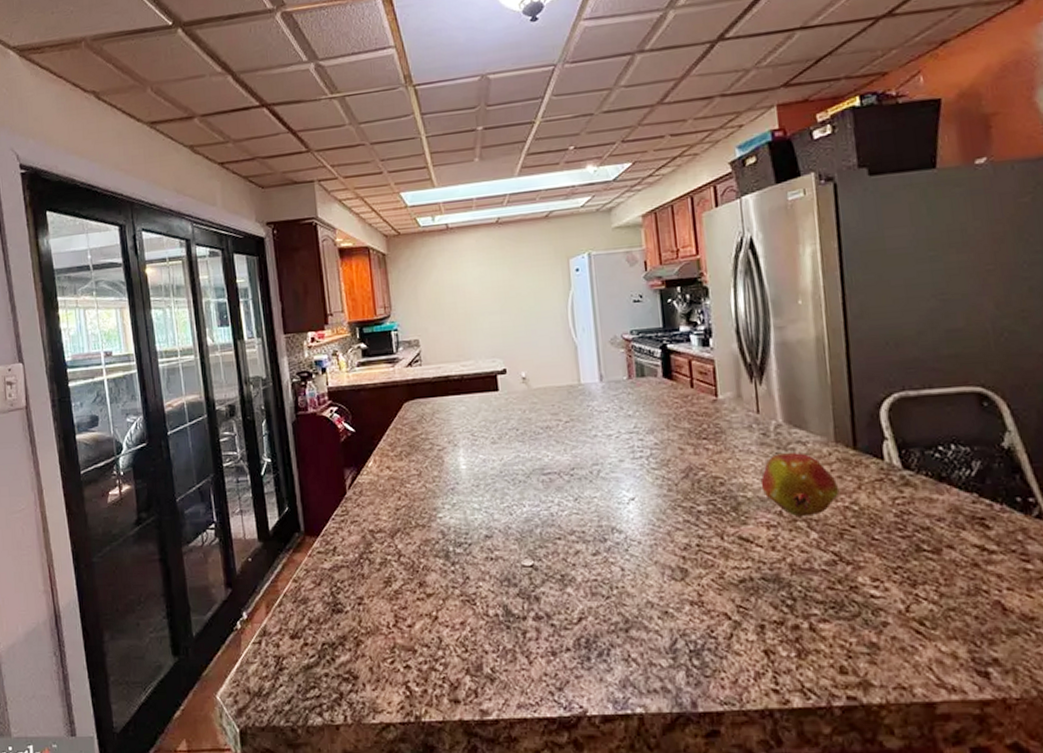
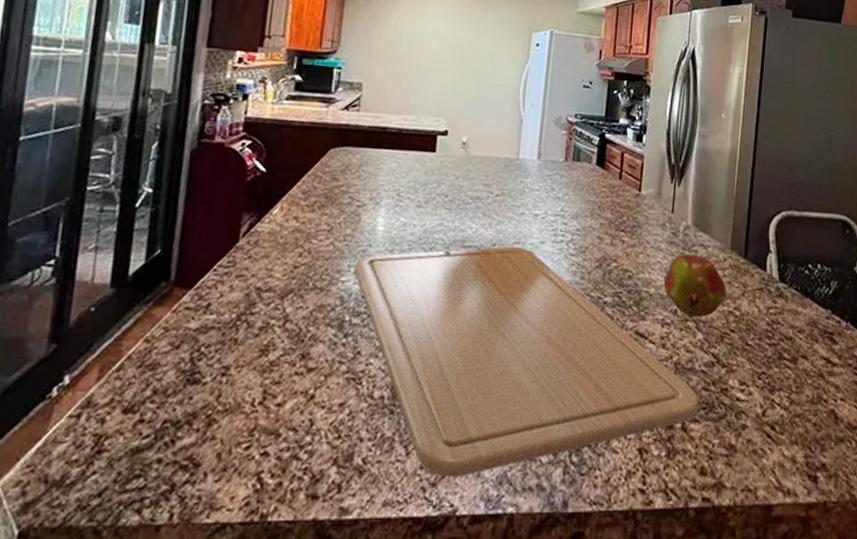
chopping board: none [447,467,827,683] -> present [353,246,699,478]

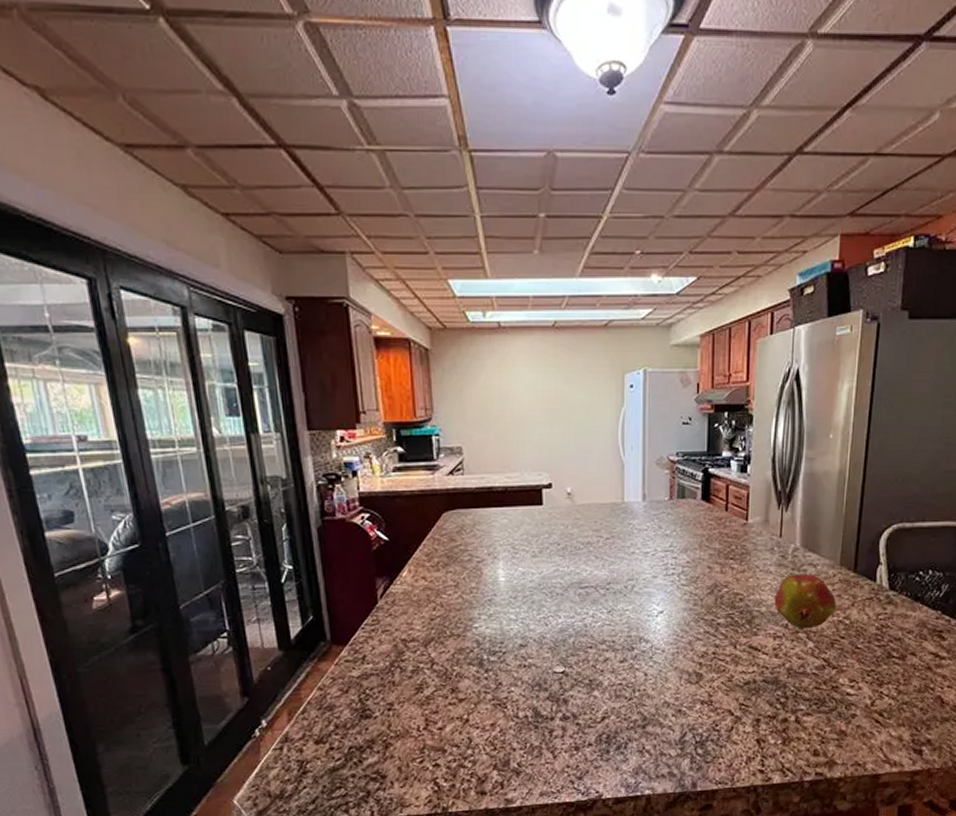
chopping board: present [353,246,699,478] -> none [483,583,811,773]

